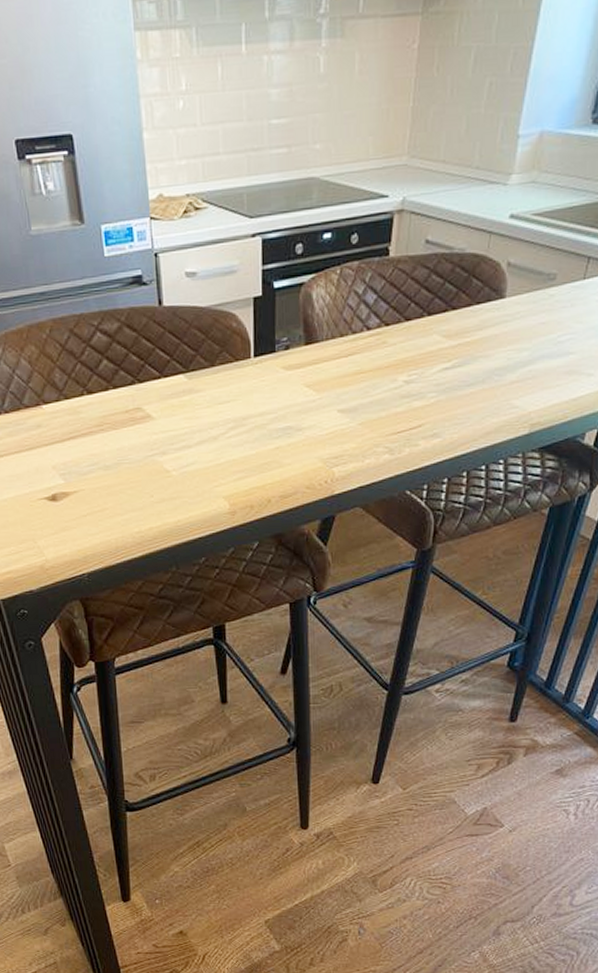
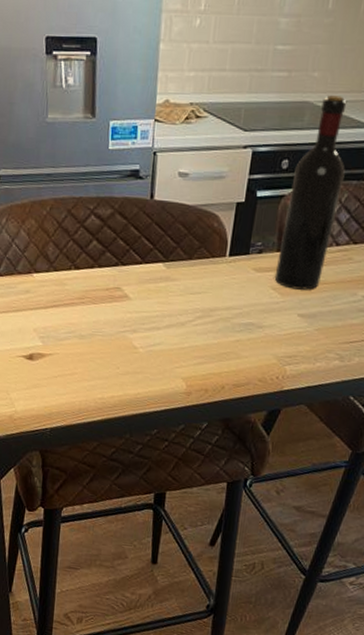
wine bottle: none [307,167,365,384] -> present [275,95,347,290]

